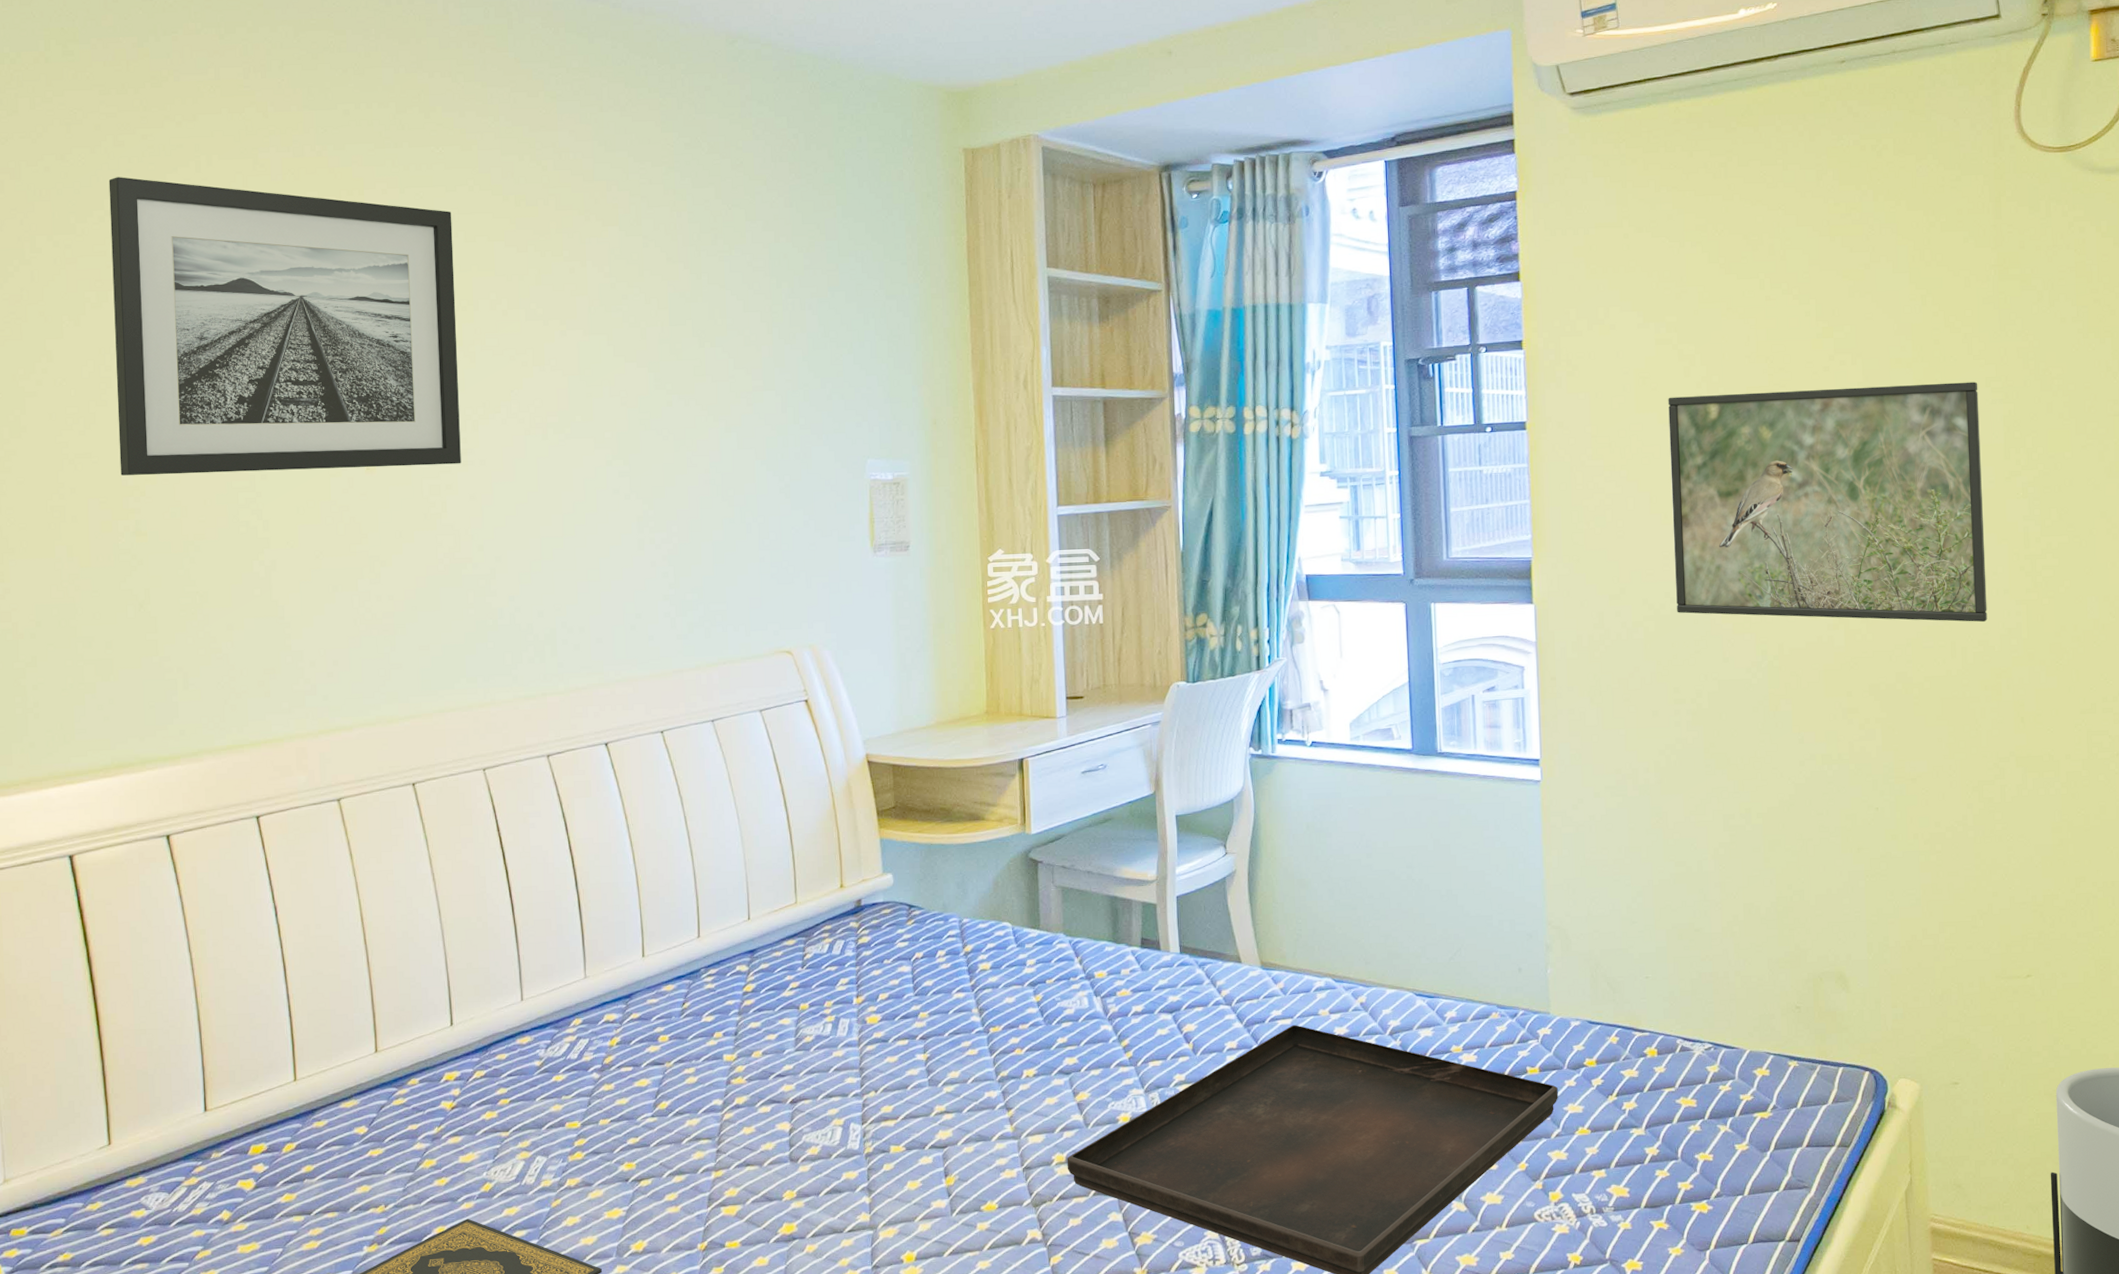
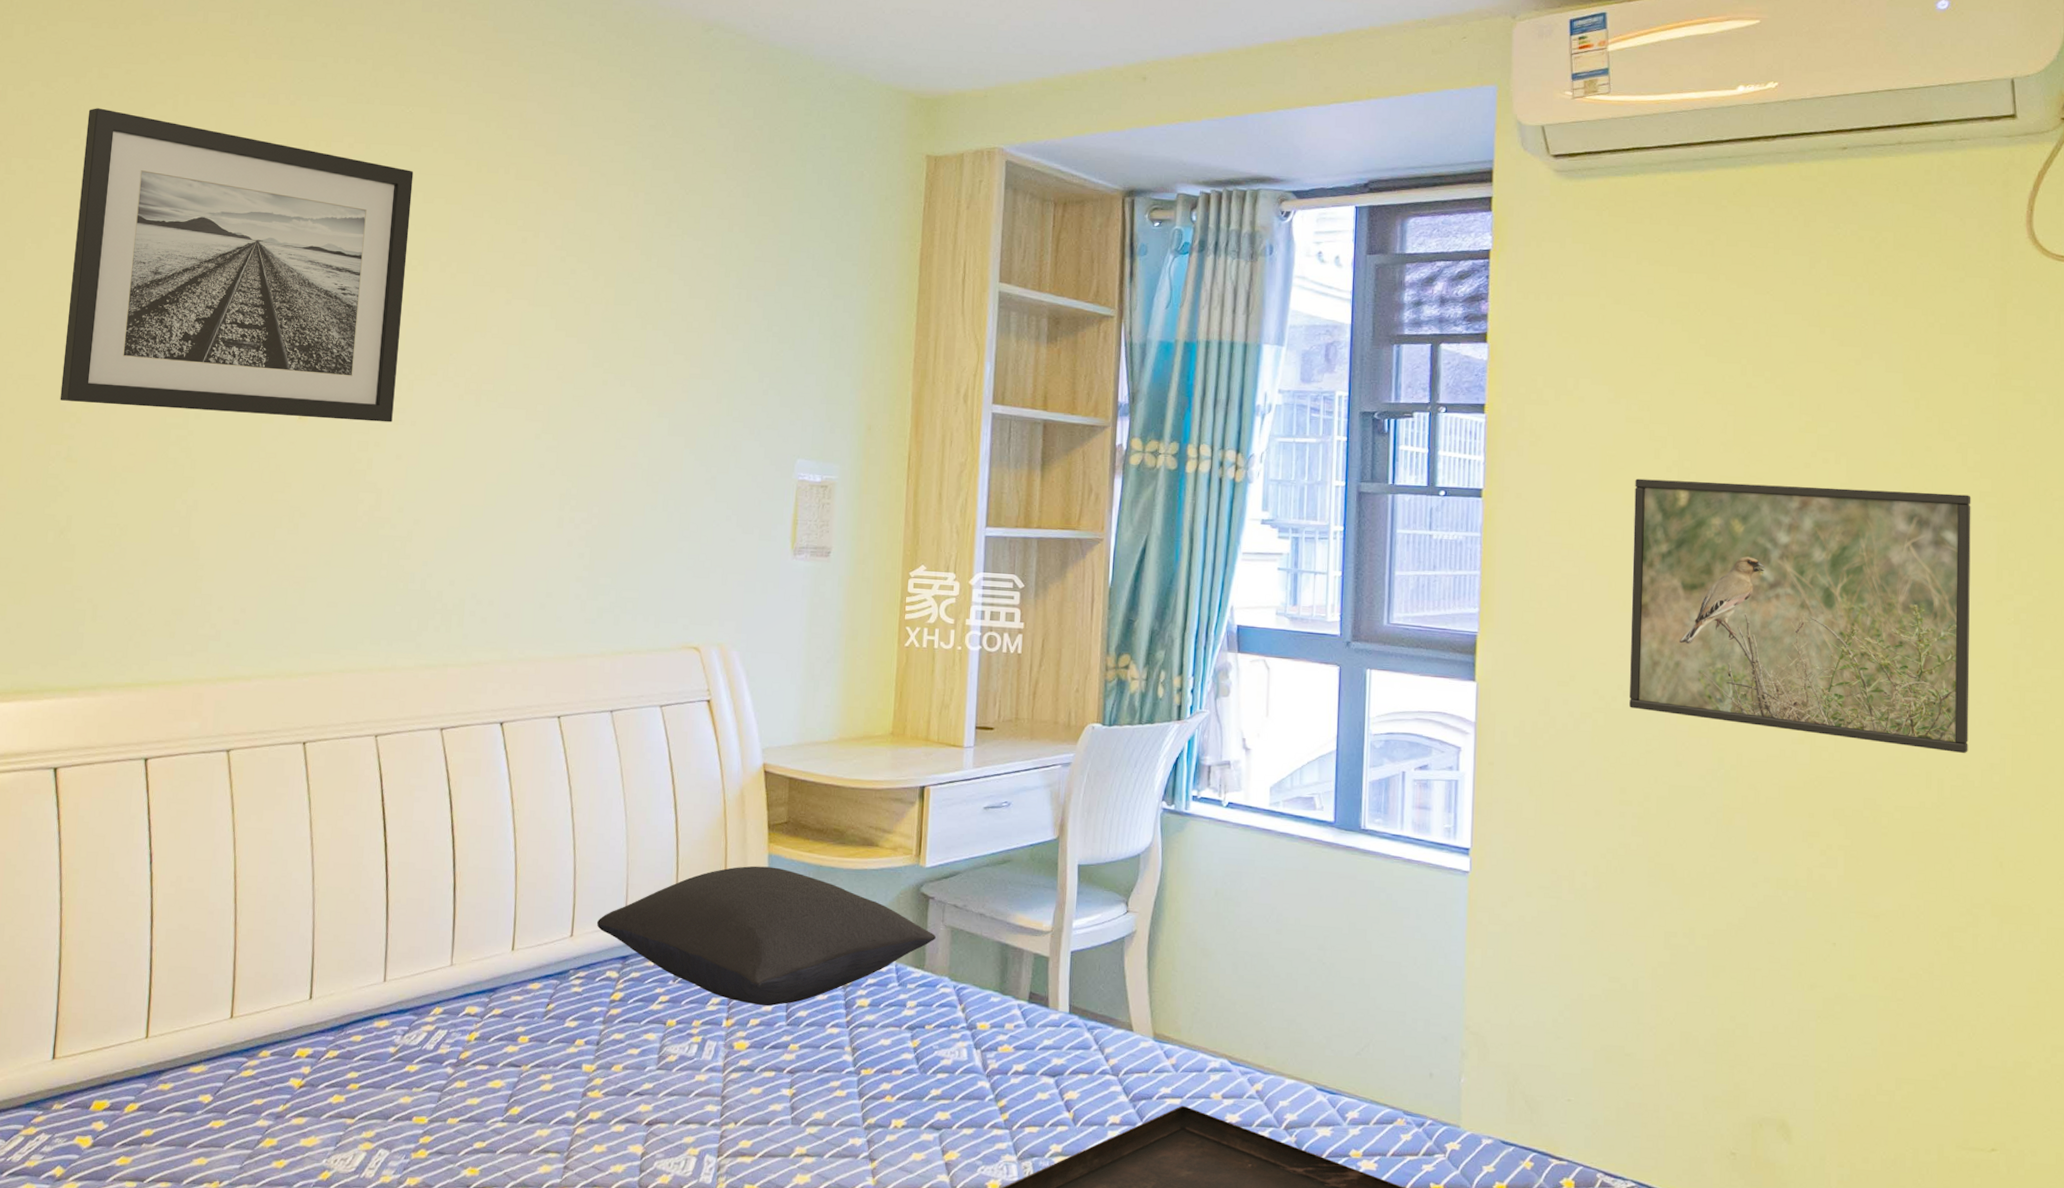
pillow: none [721,850,1048,981] -> present [596,865,936,1006]

